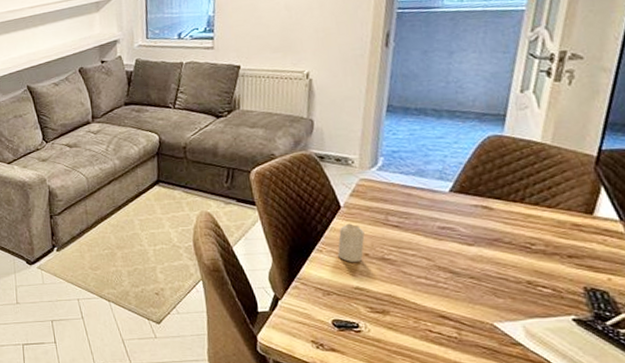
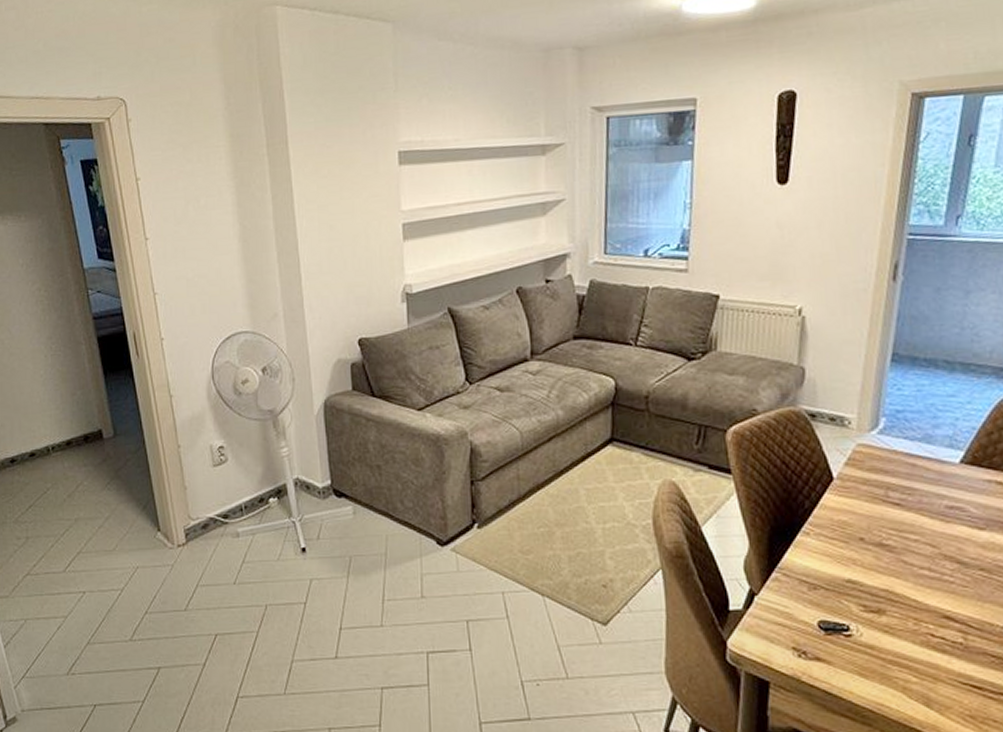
candle: present [338,223,365,263] -> none [828,499,861,550]

